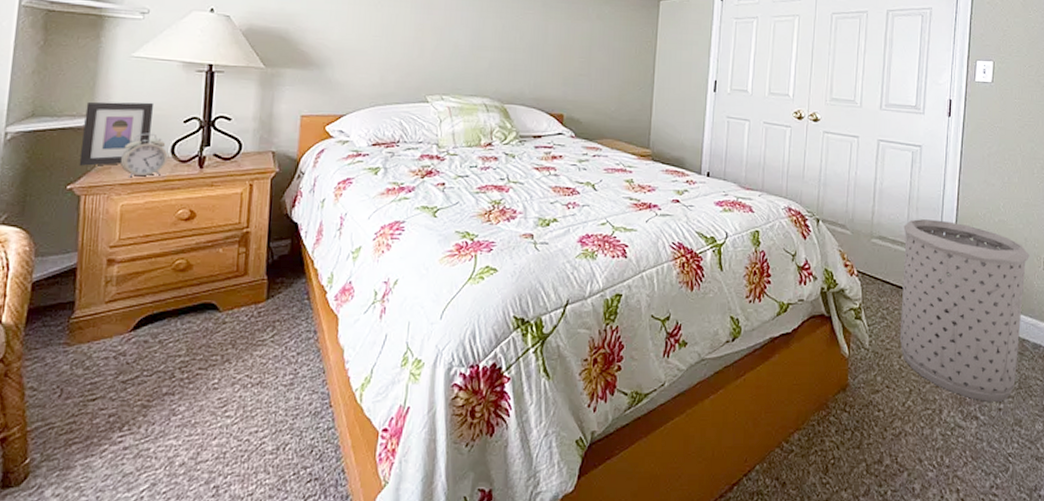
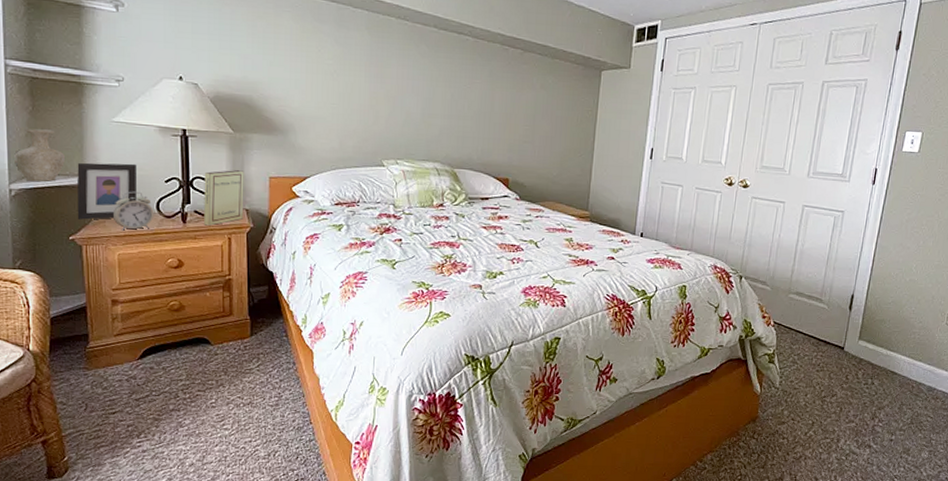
vase: none [16,65,75,124] -> present [14,128,66,183]
book: none [223,108,273,171] -> present [204,170,244,226]
laundry basket: present [899,219,1029,402] -> none [807,277,935,434]

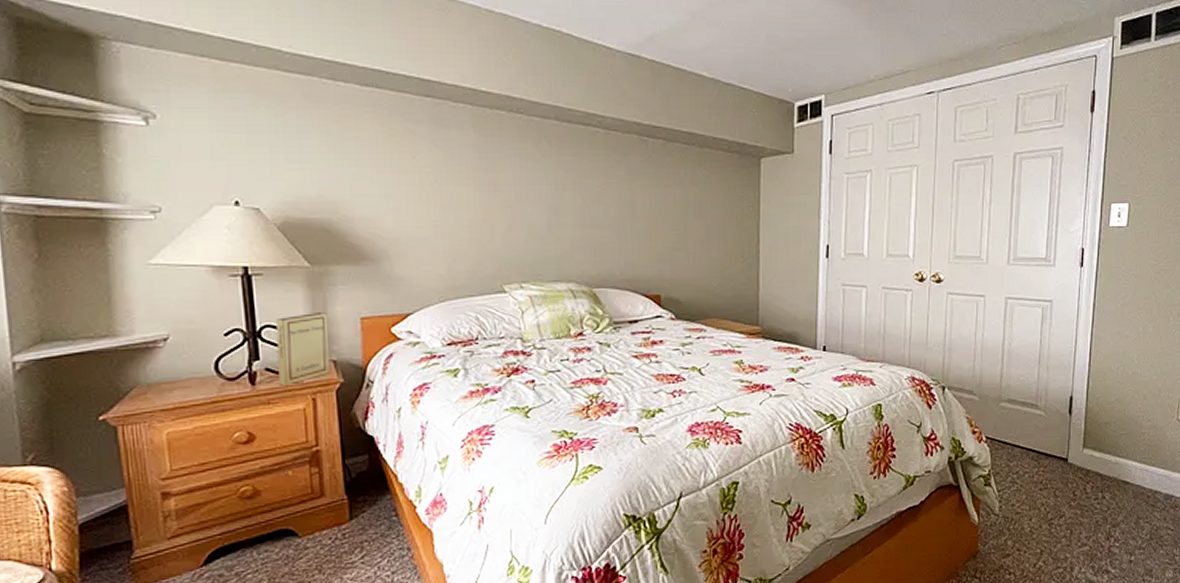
vase: present [14,128,66,183] -> none [17,281,89,351]
picture frame: present [77,162,137,220] -> none [104,315,188,393]
alarm clock: present [112,191,154,231] -> none [156,350,213,402]

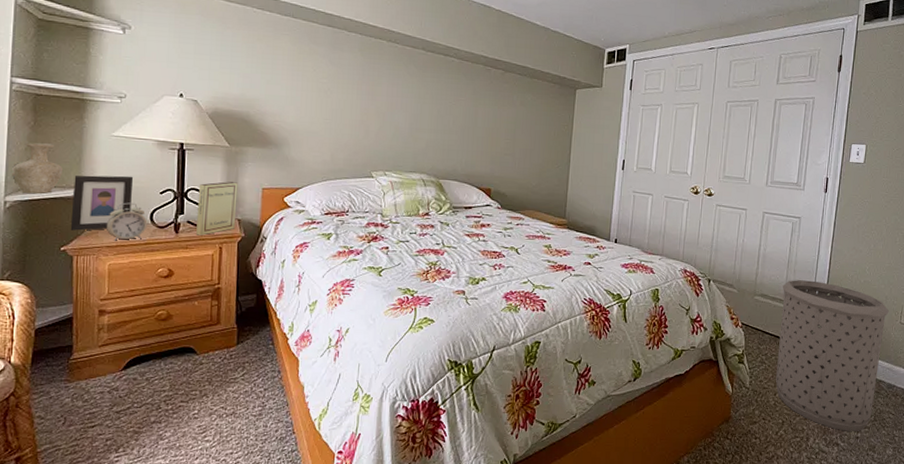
vase: none [17,281,89,351] -> present [12,142,64,195]
picture frame: none [104,315,188,393] -> present [70,175,133,231]
alarm clock: none [156,350,213,402] -> present [106,202,148,241]
laundry basket: none [1030,377,1163,556] -> present [775,280,889,431]

